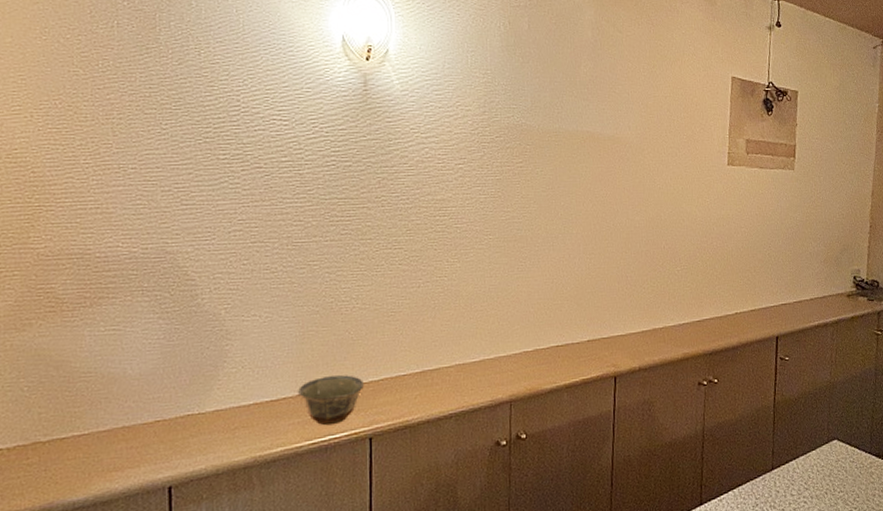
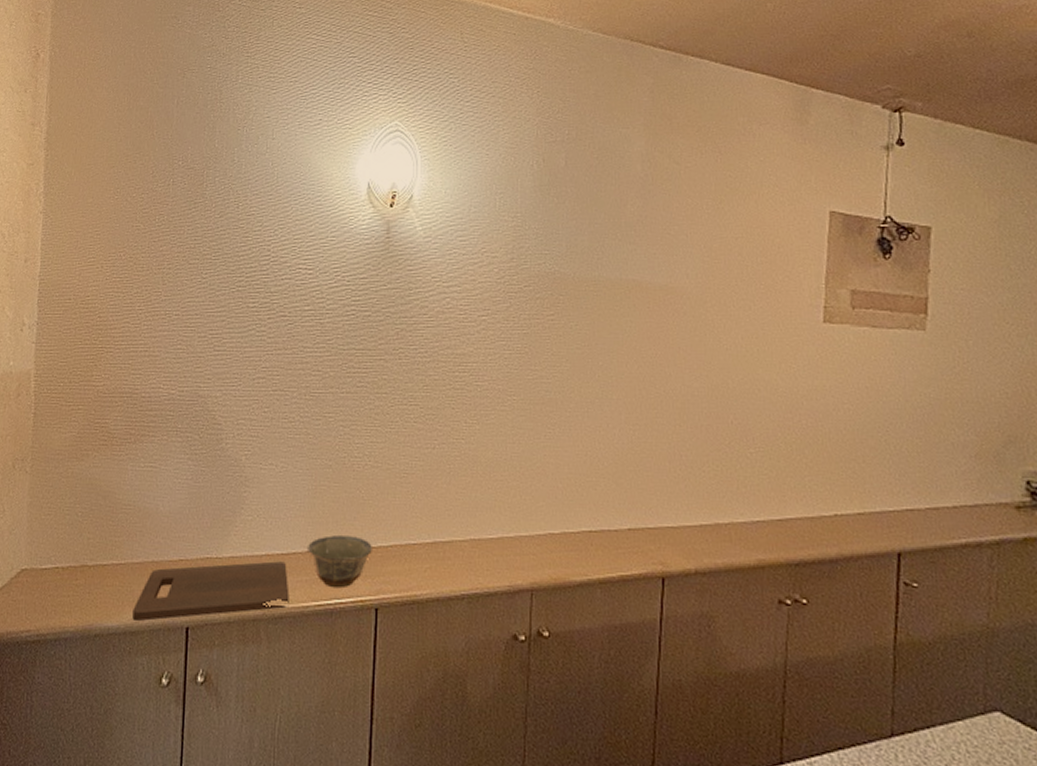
cutting board: none [103,407,282,491] -> present [132,561,290,622]

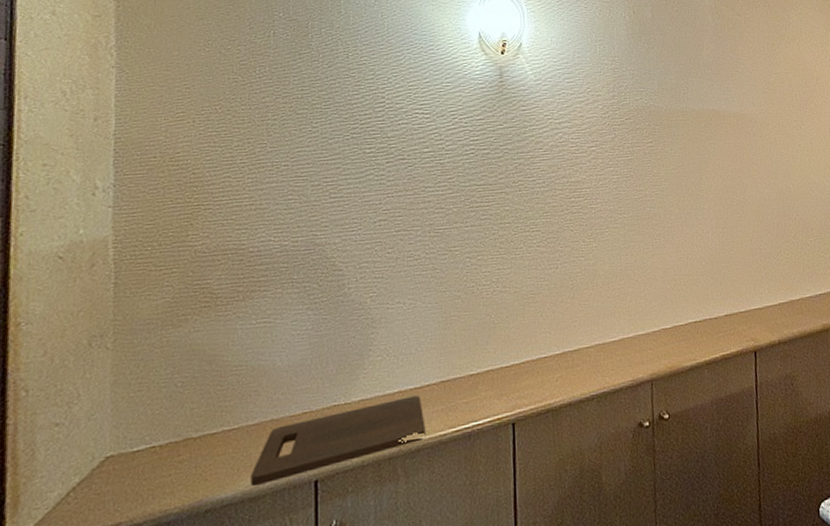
bowl: present [306,535,372,589] -> none [440,359,506,412]

